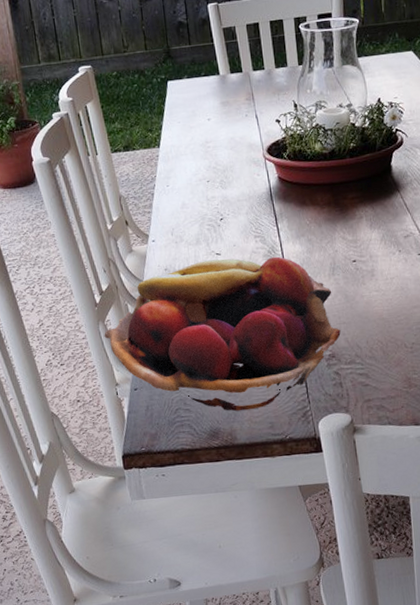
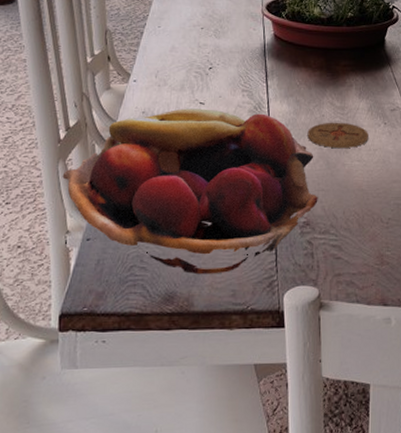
coaster: none [323,255,384,282] -> present [307,122,368,148]

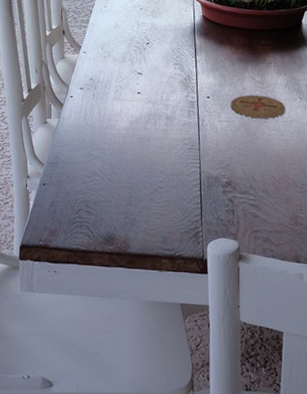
fruit basket: present [62,108,318,275] -> none [25,77,239,222]

